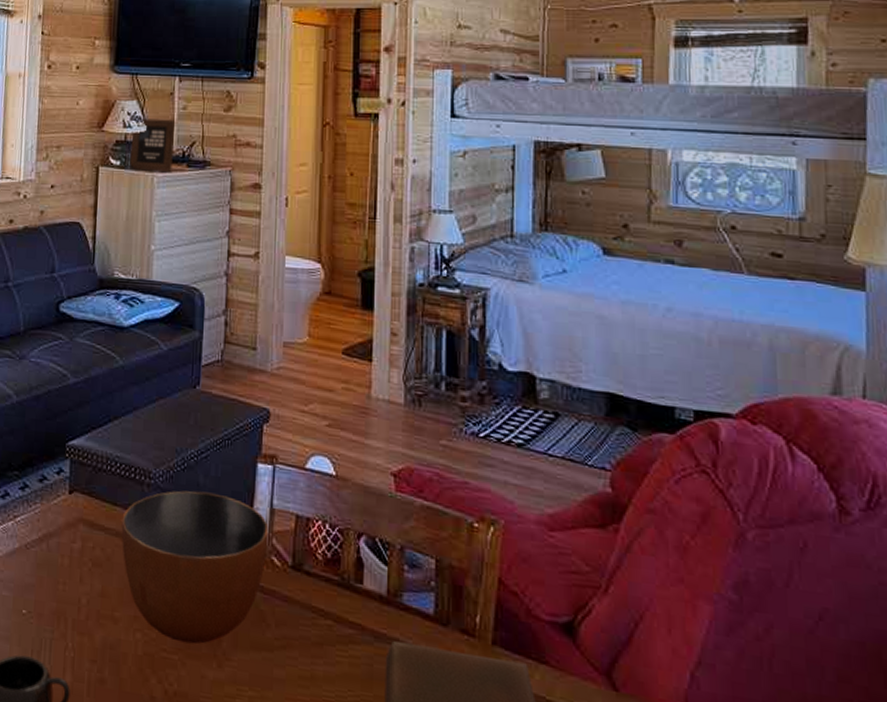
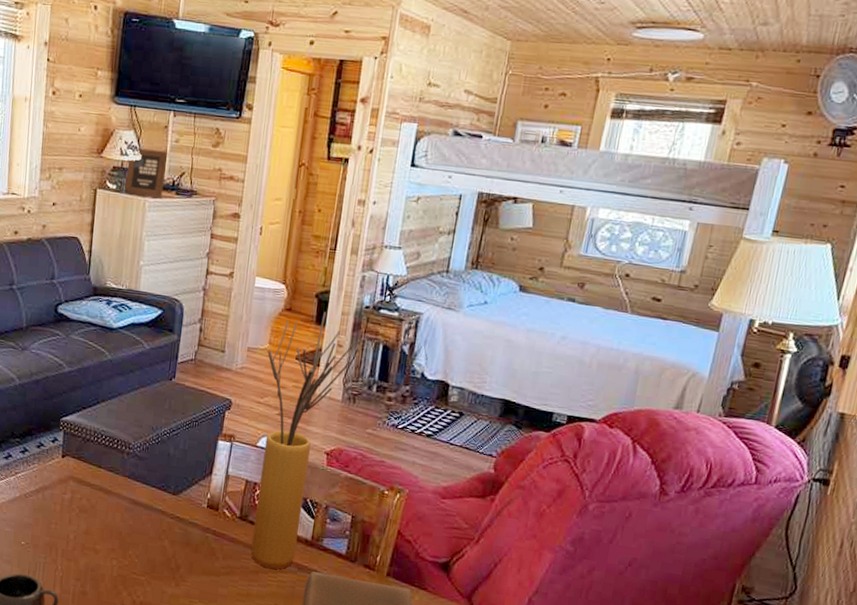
bowl: present [121,490,269,644] -> none [104,458,224,570]
vase: none [308,292,414,640] -> present [251,311,357,570]

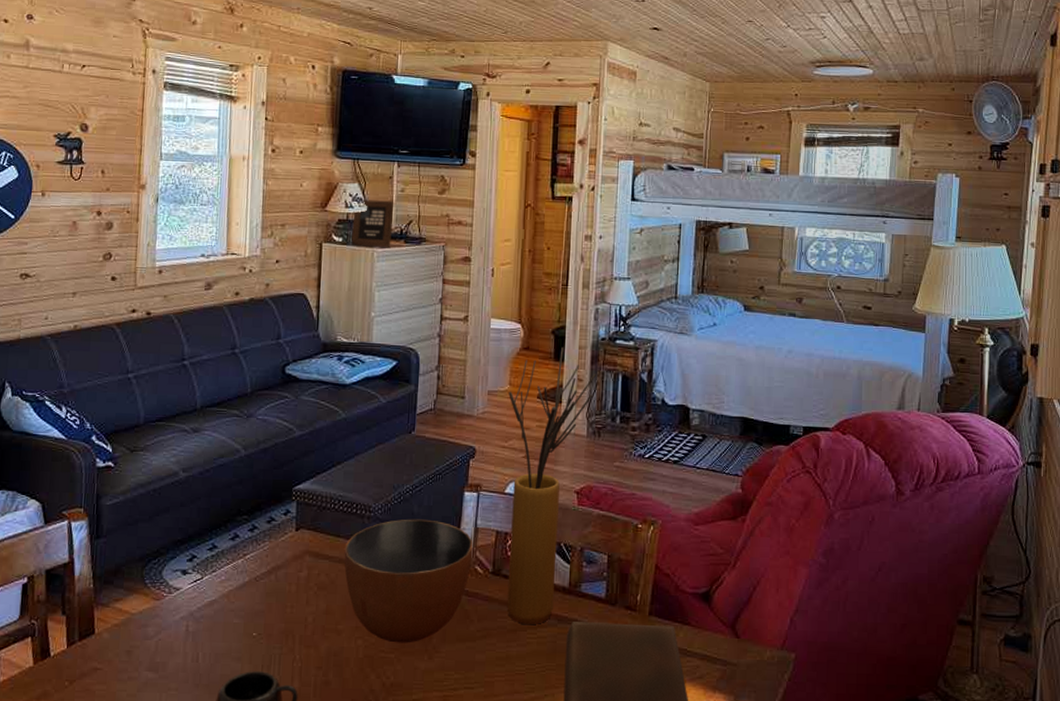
bowl: none [104,458,224,570] -> present [344,519,473,643]

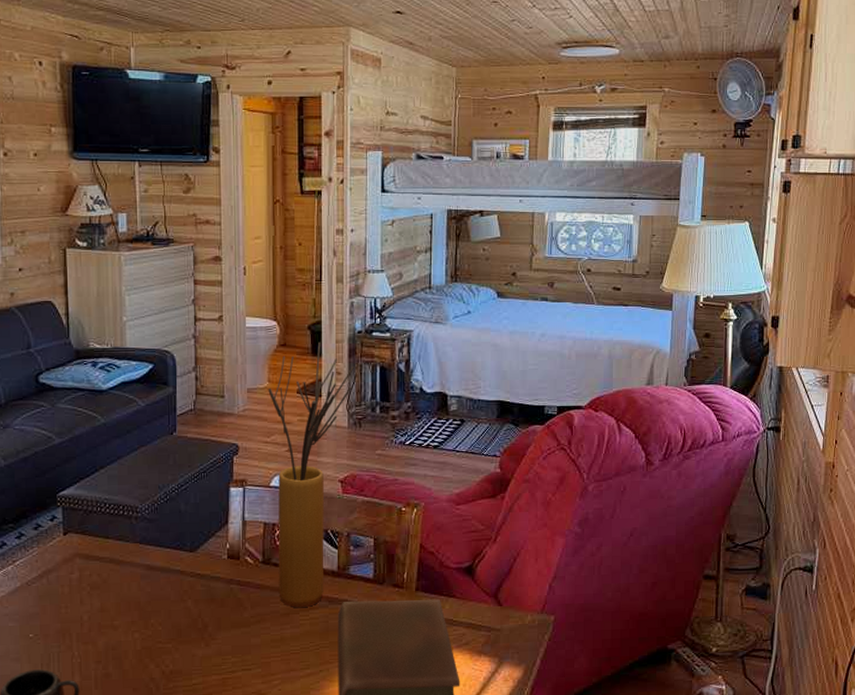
bowl: present [344,519,473,643] -> none [114,516,242,634]
picture frame: present [351,200,394,247] -> none [96,202,138,250]

